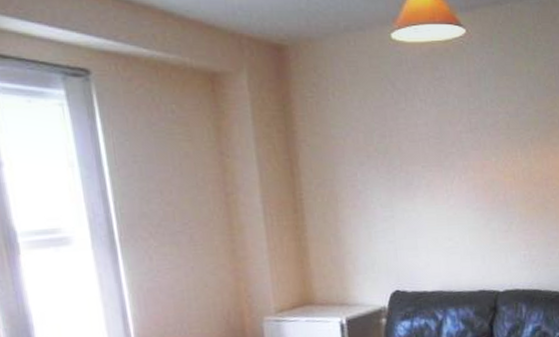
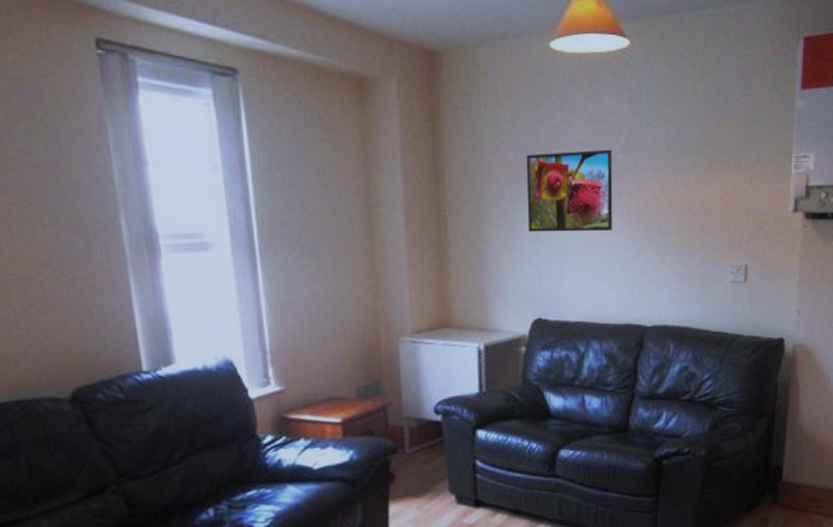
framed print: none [375,129,461,210] -> present [526,149,613,232]

